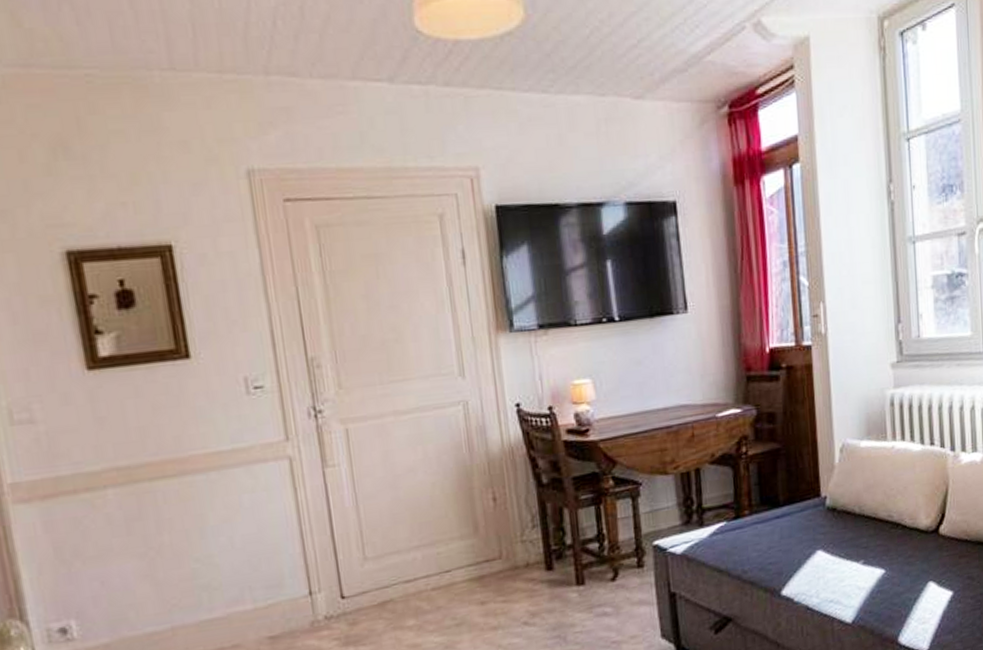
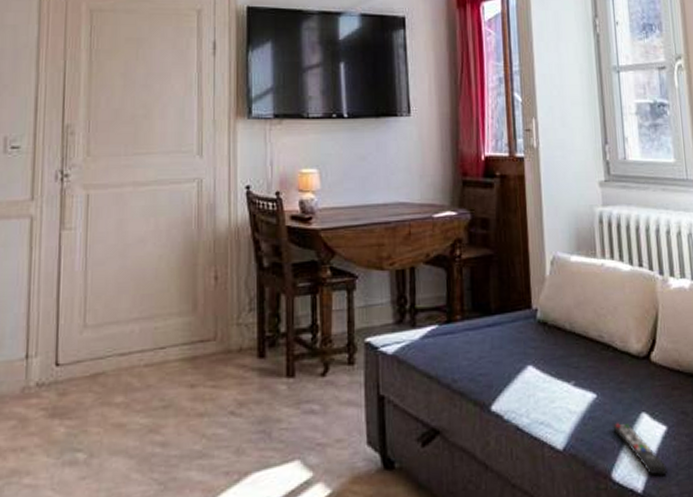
remote control: none [900,592,952,635] -> present [613,422,668,475]

